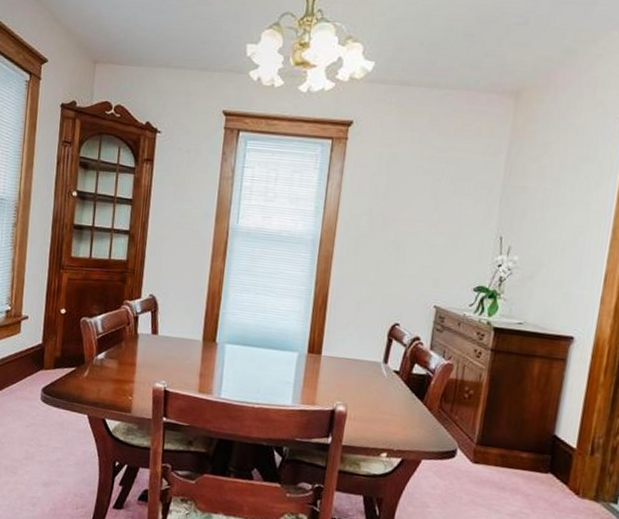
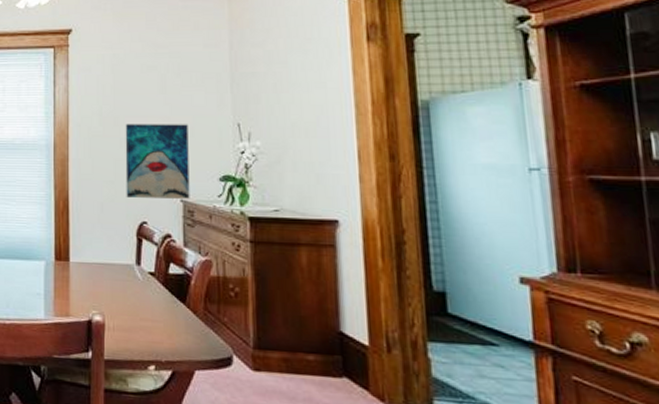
wall art: none [383,227,453,306] -> present [125,124,190,199]

